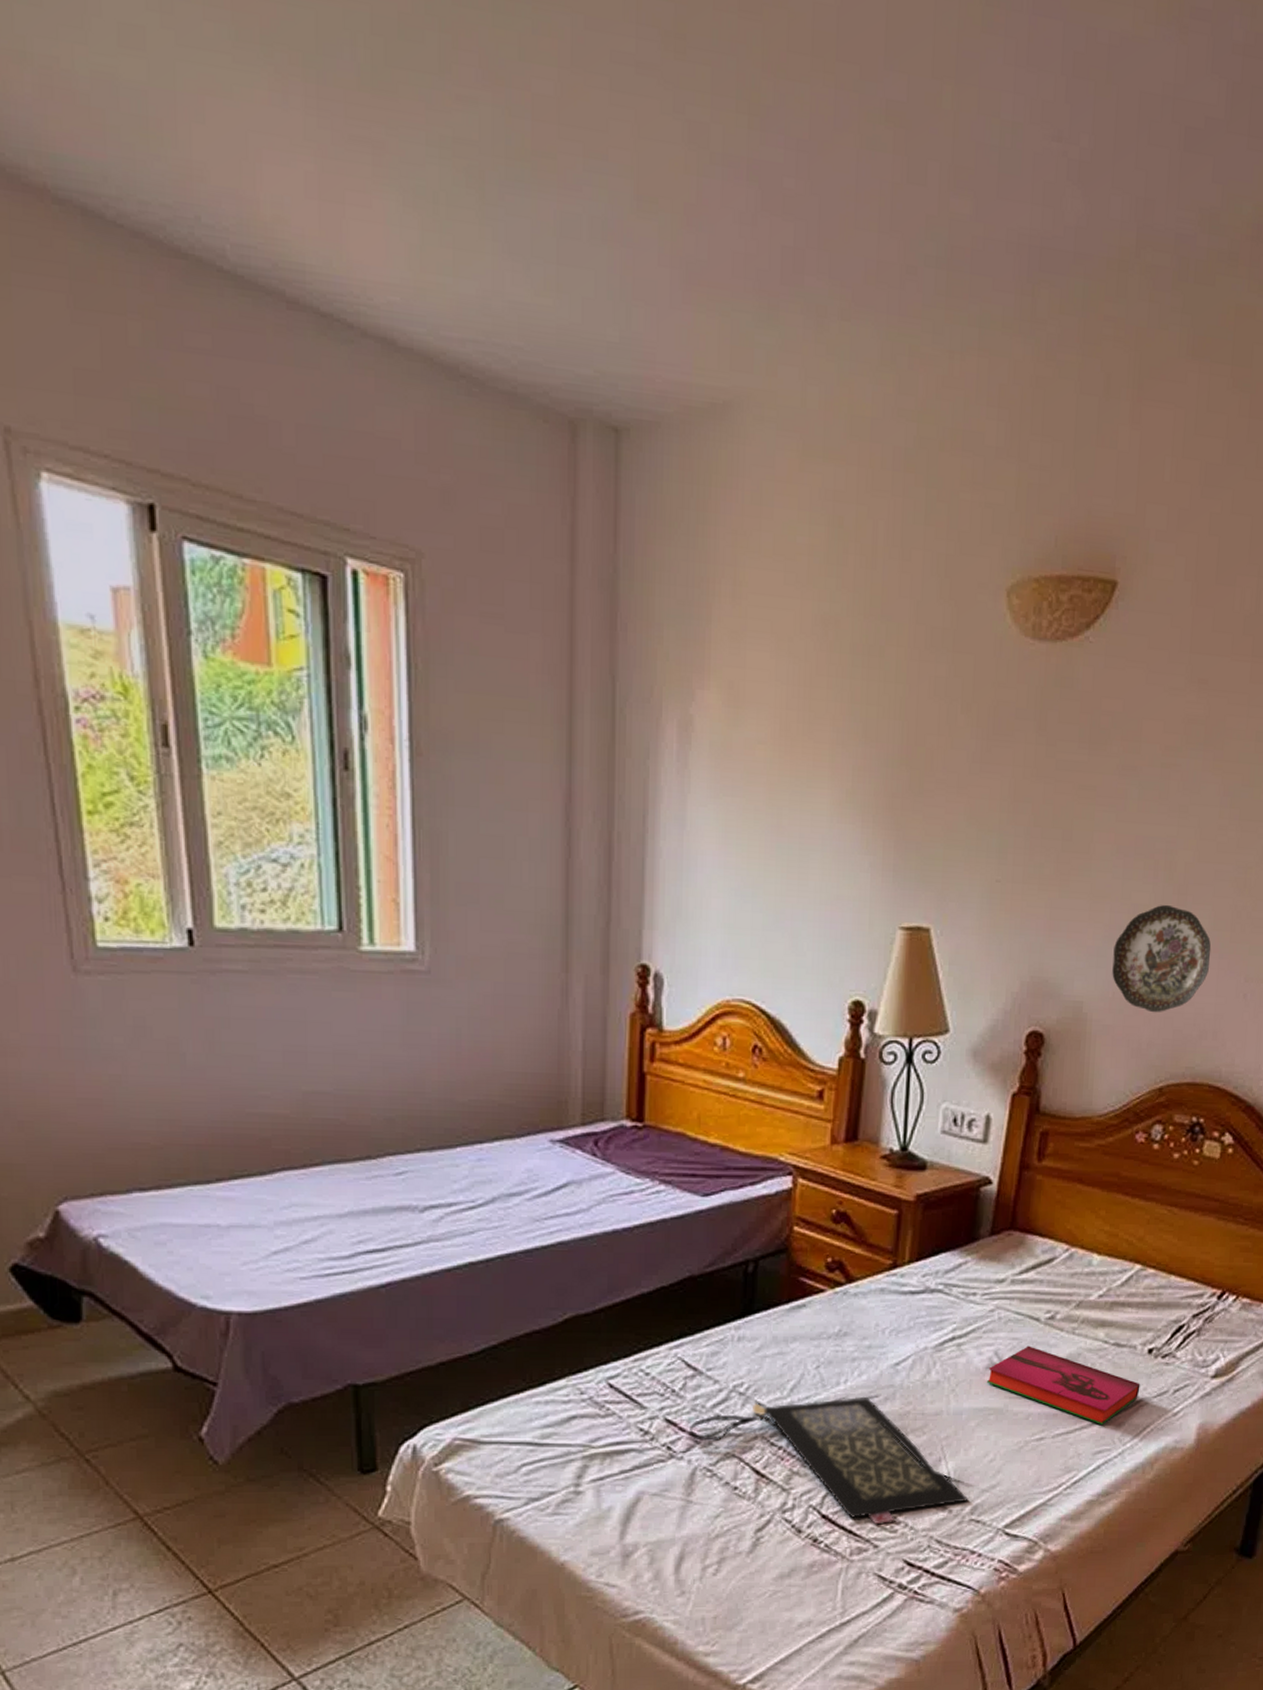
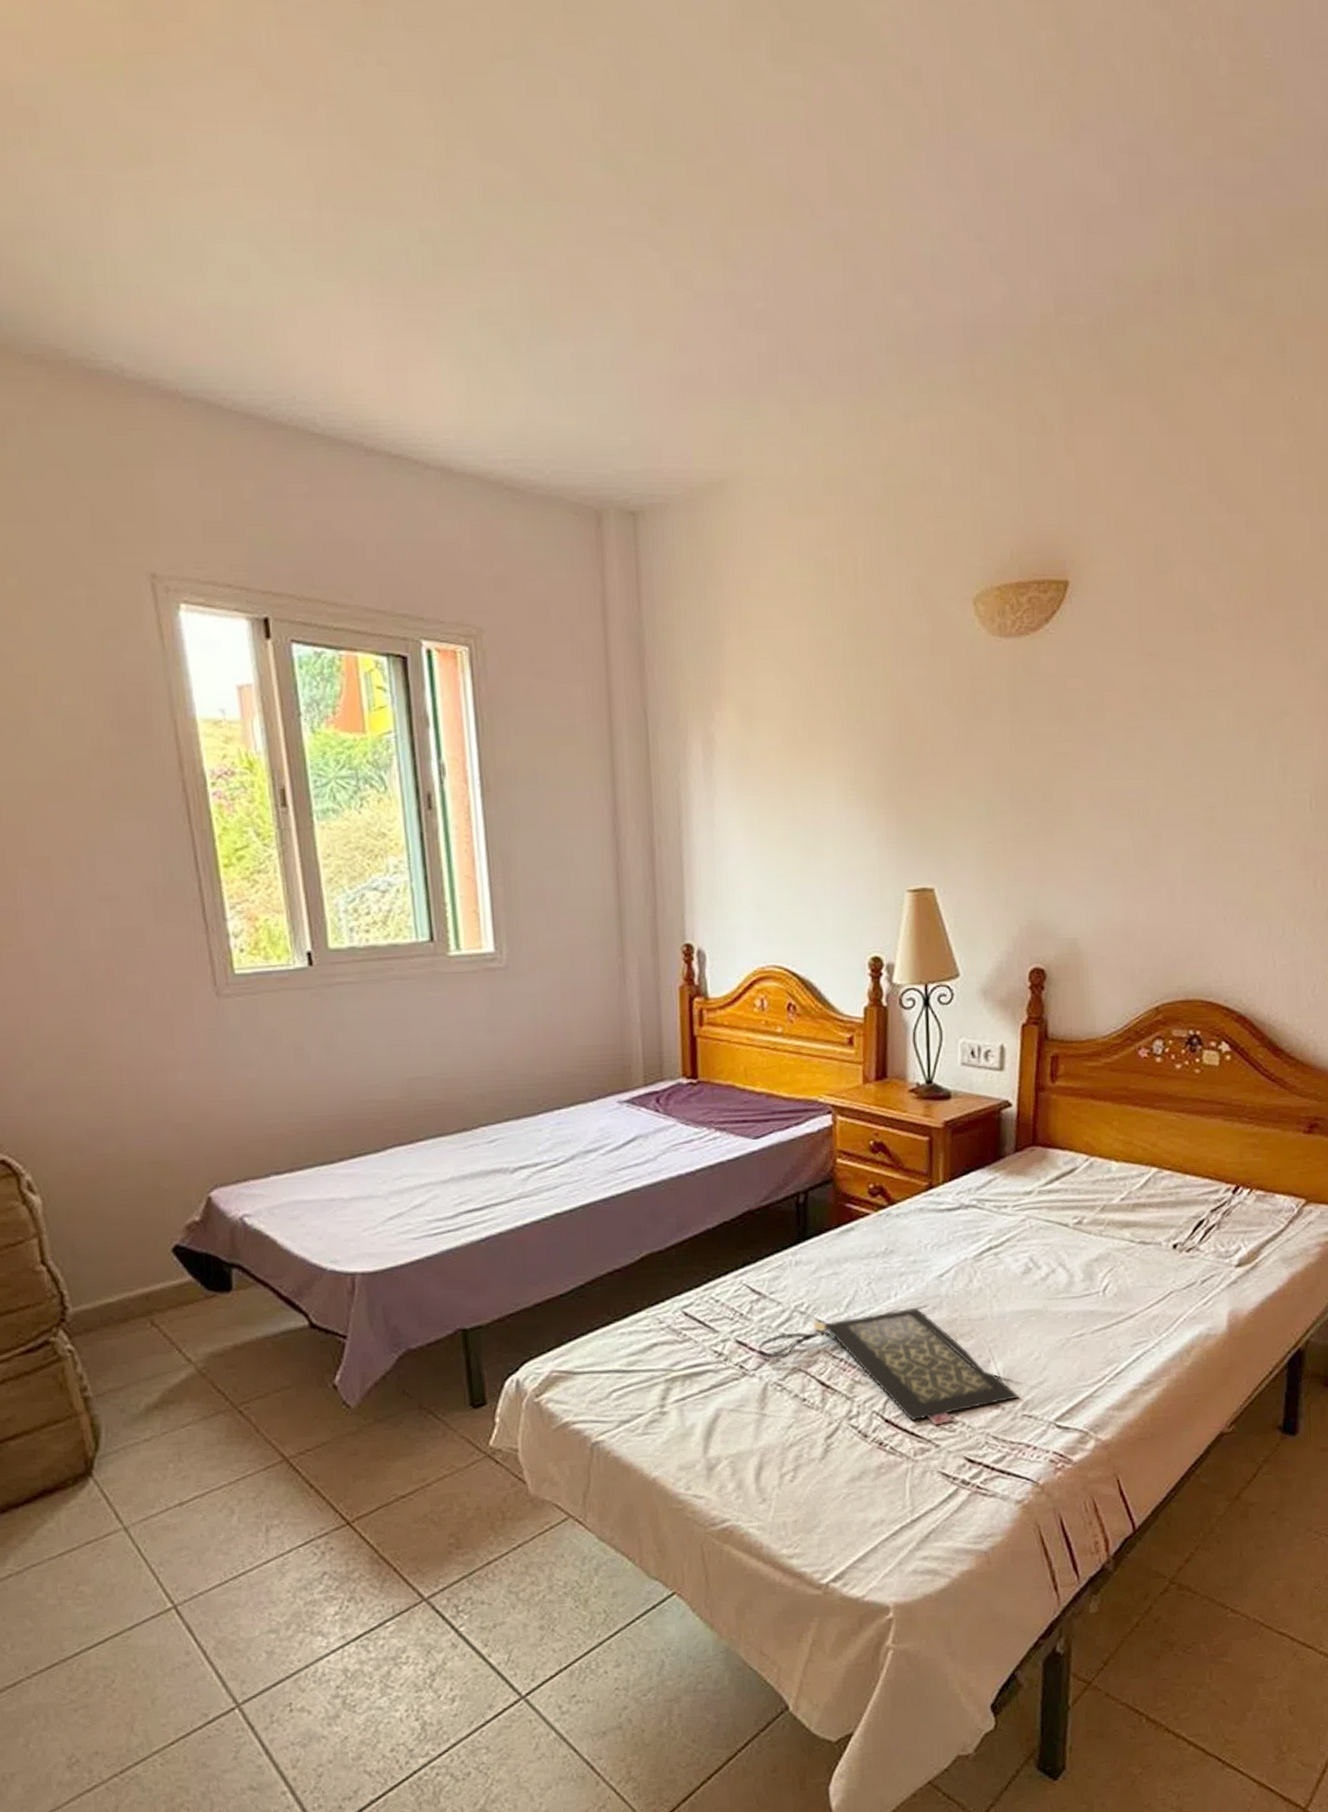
hardback book: present [986,1346,1140,1424] -> none [1024,1250,1169,1318]
decorative plate: present [1112,904,1211,1013] -> none [1100,846,1189,942]

